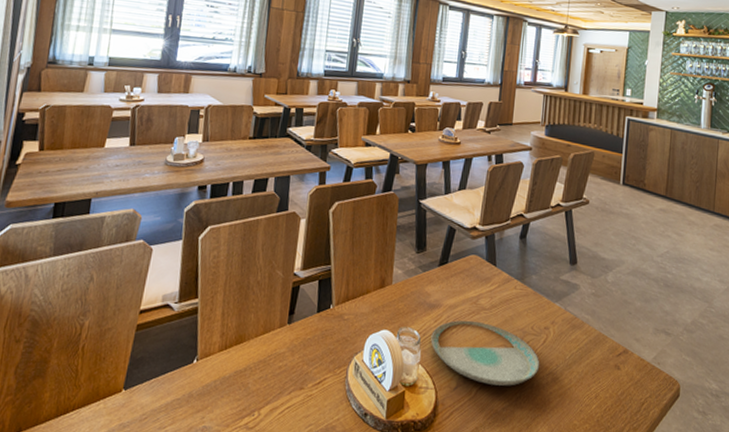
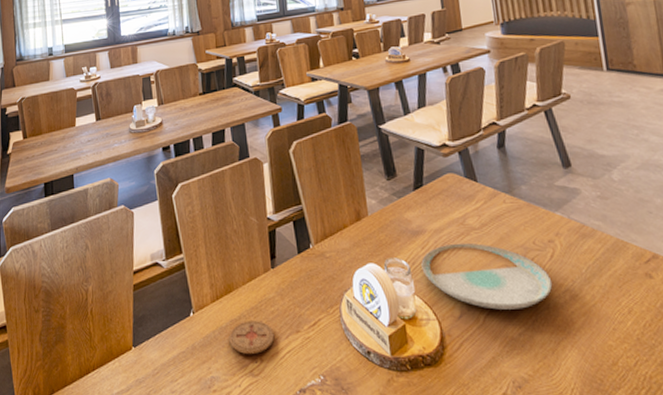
coaster: none [229,373,278,407] -> present [229,321,275,354]

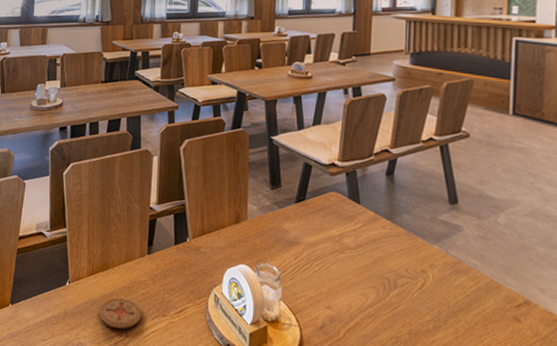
plate: present [421,243,553,310] -> none [291,258,418,330]

